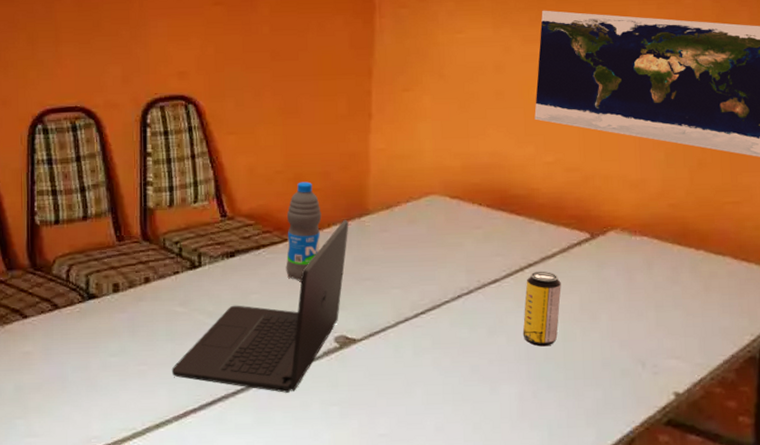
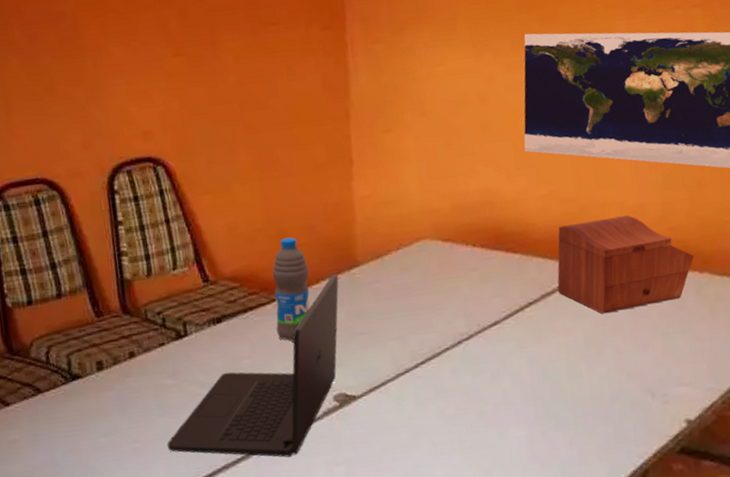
beverage can: present [522,271,561,347] -> none [527,308,564,386]
sewing box: none [557,189,691,281] -> present [557,215,694,314]

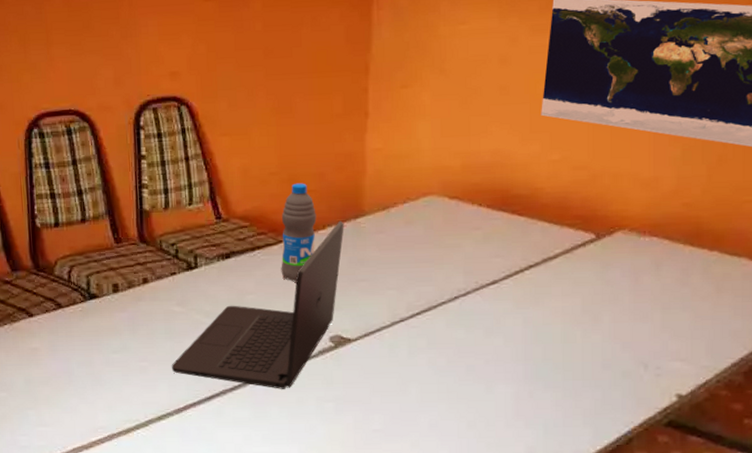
sewing box: present [557,215,694,314] -> none [560,187,705,283]

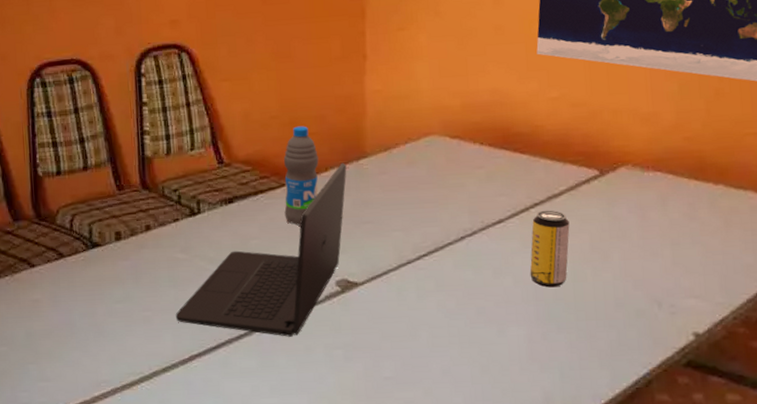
beverage can: none [520,272,563,348] -> present [530,210,570,288]

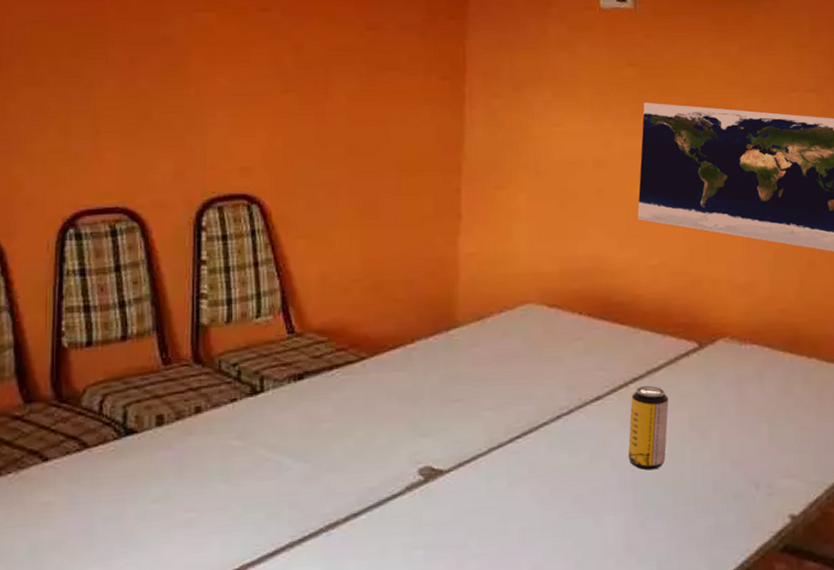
laptop: present [175,162,347,337] -> none [225,333,436,537]
water bottle: present [283,126,319,226] -> none [363,291,405,405]

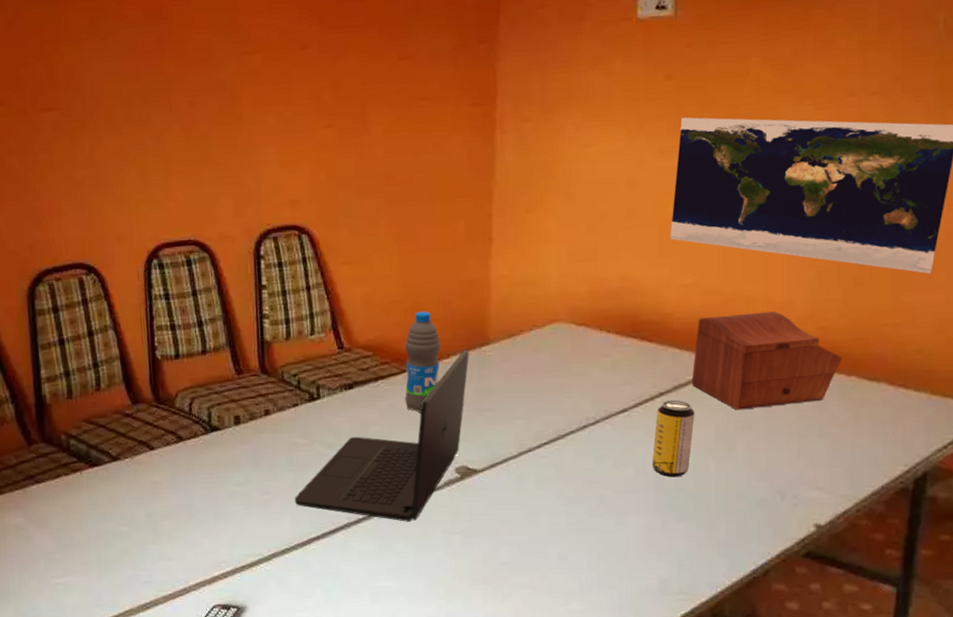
laptop: none [225,333,436,537] -> present [294,349,469,522]
water bottle: none [363,291,405,405] -> present [404,311,441,412]
sewing box: none [664,293,803,395] -> present [691,311,842,410]

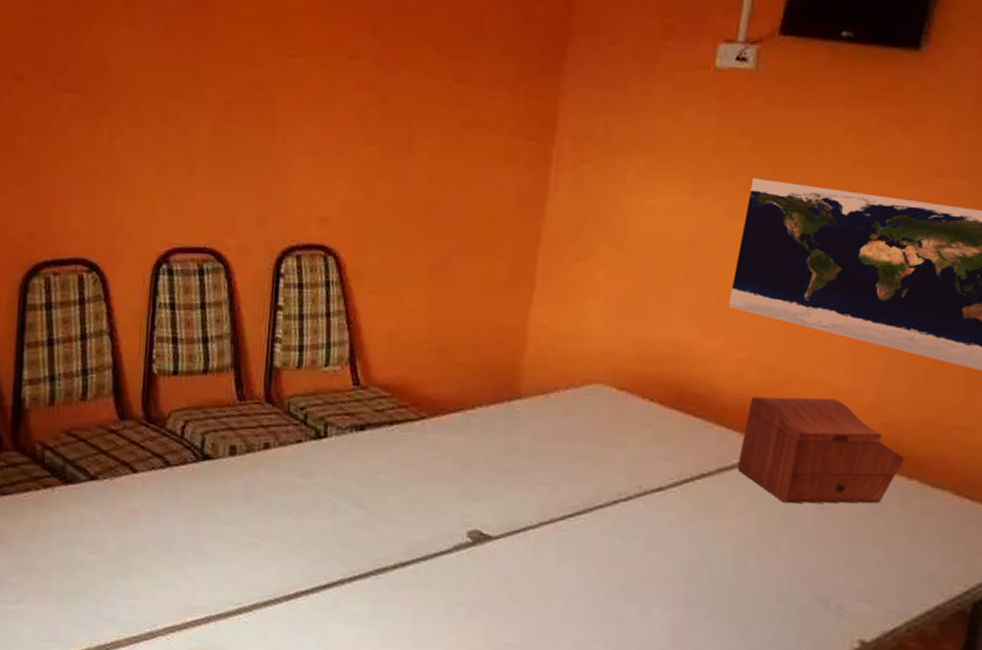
laptop: present [294,349,469,522] -> none [285,401,497,586]
water bottle: present [404,311,441,412] -> none [420,354,466,465]
beverage can: present [652,399,695,477] -> none [685,483,738,570]

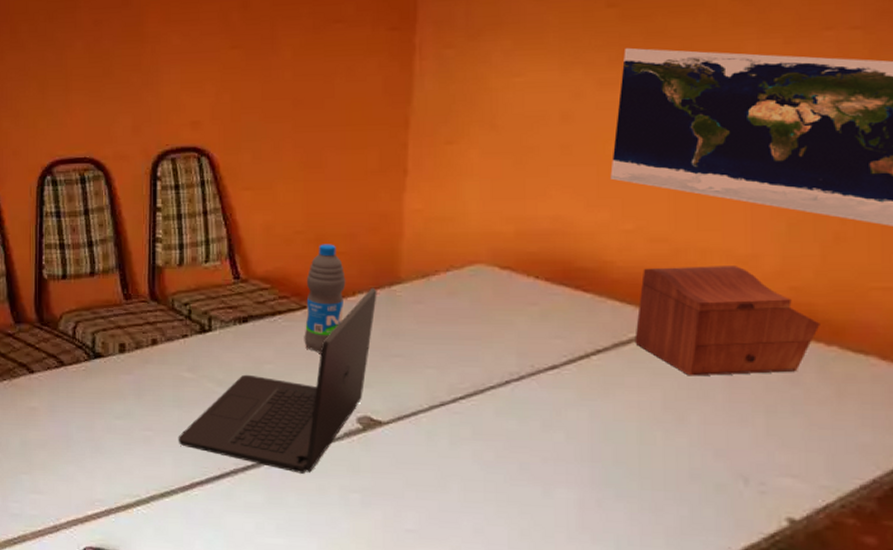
laptop: none [285,401,497,586] -> present [178,287,377,474]
water bottle: none [420,354,466,465] -> present [304,244,346,353]

